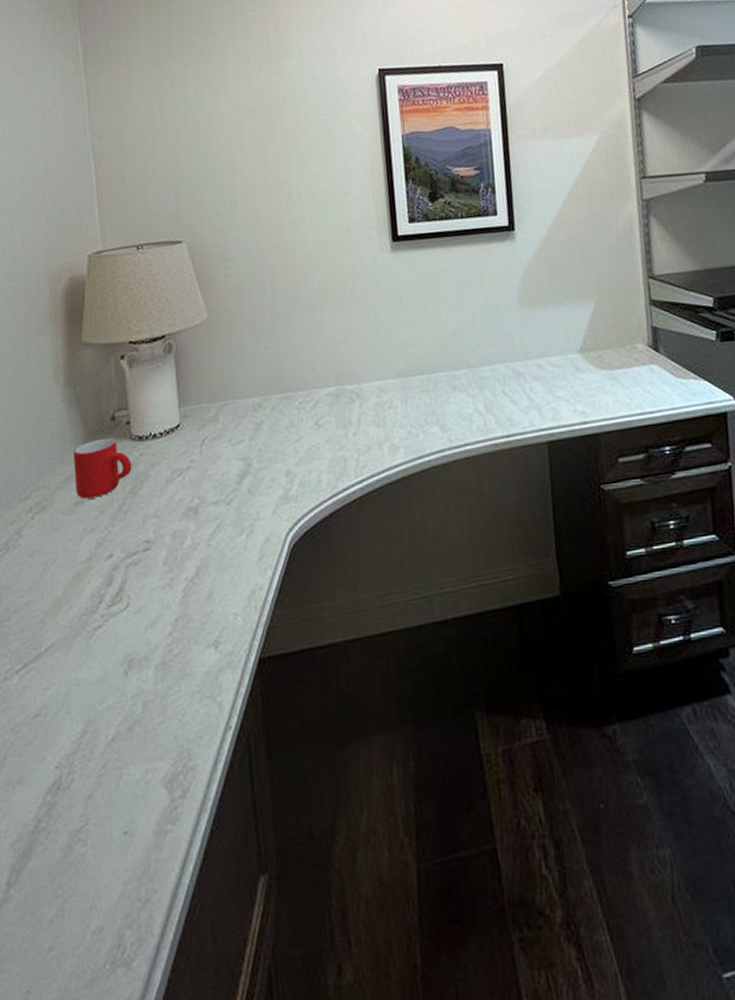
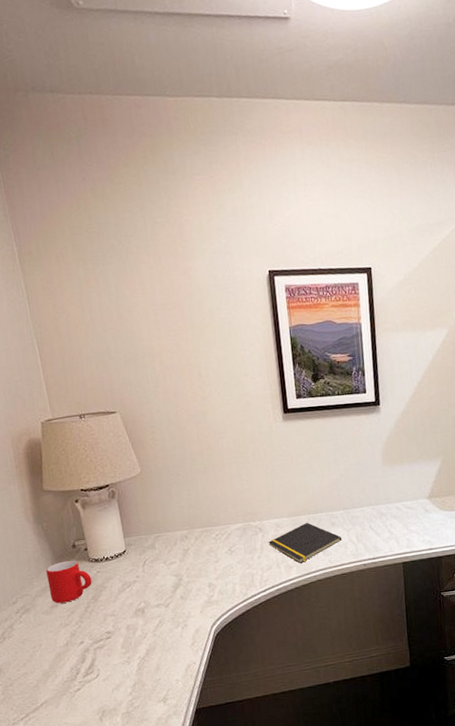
notepad: none [368,386,466,444] -> present [269,523,343,564]

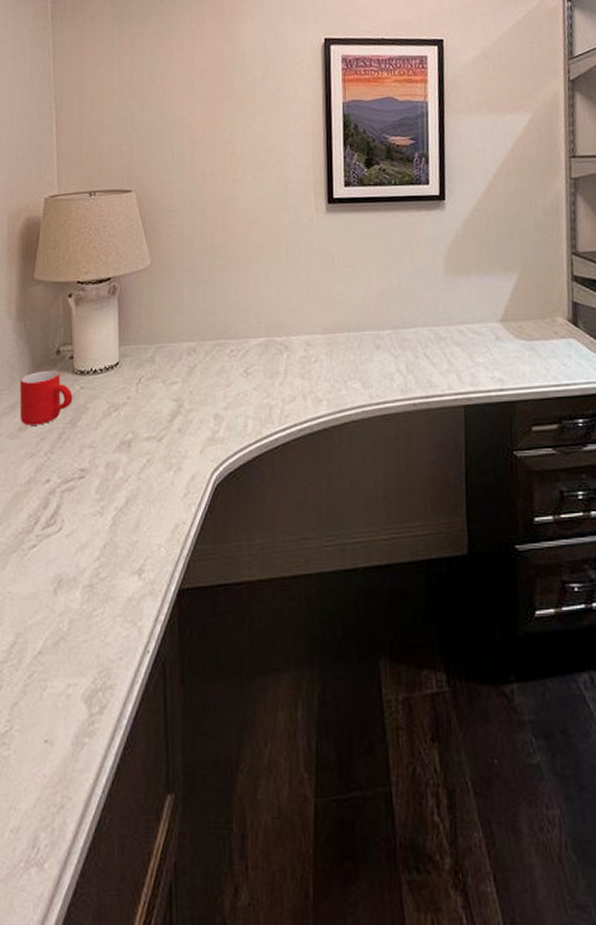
notepad: present [269,523,343,564] -> none [295,343,388,397]

